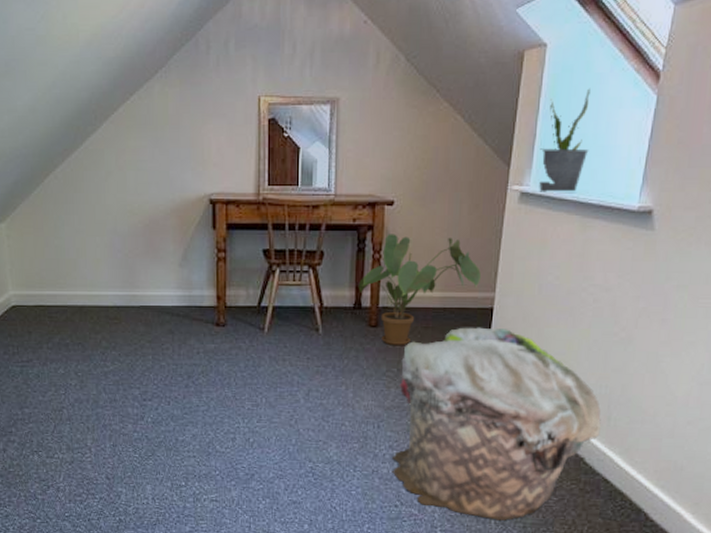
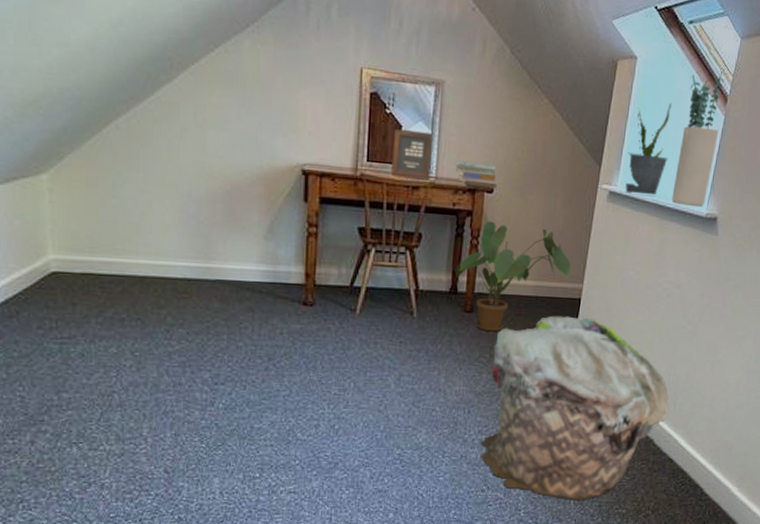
picture frame: none [292,150,330,198] -> present [391,128,433,181]
books: none [353,175,397,201] -> present [455,160,497,189]
vase: none [595,45,654,201] -> present [671,71,724,208]

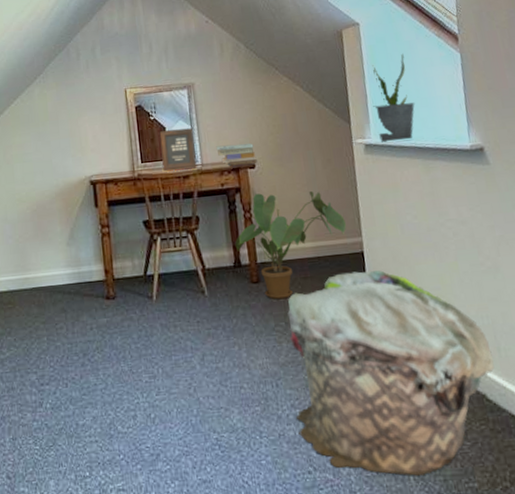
vase: present [671,71,724,208] -> none [416,15,466,143]

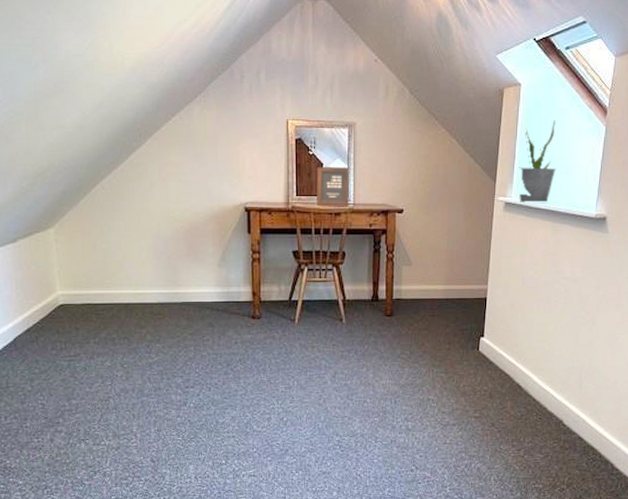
books: present [216,143,257,167] -> none [369,188,406,209]
house plant: present [235,191,346,300] -> none [375,237,476,332]
laundry basket: present [287,270,495,476] -> none [407,314,575,477]

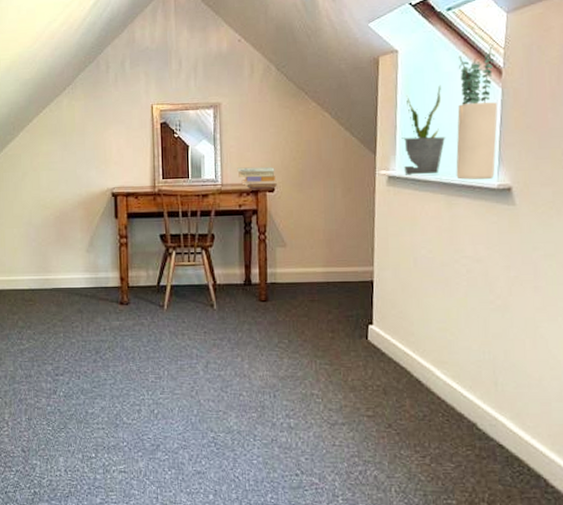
picture frame: present [316,166,349,207] -> none [182,148,217,189]
books: none [369,188,406,209] -> present [237,166,277,189]
vase: none [562,88,602,210] -> present [456,47,498,180]

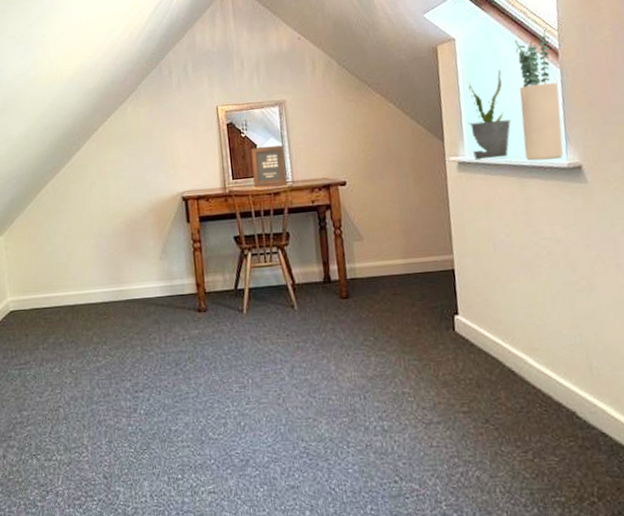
picture frame: none [182,148,217,189] -> present [250,145,288,189]
books: present [237,166,277,189] -> none [307,160,348,184]

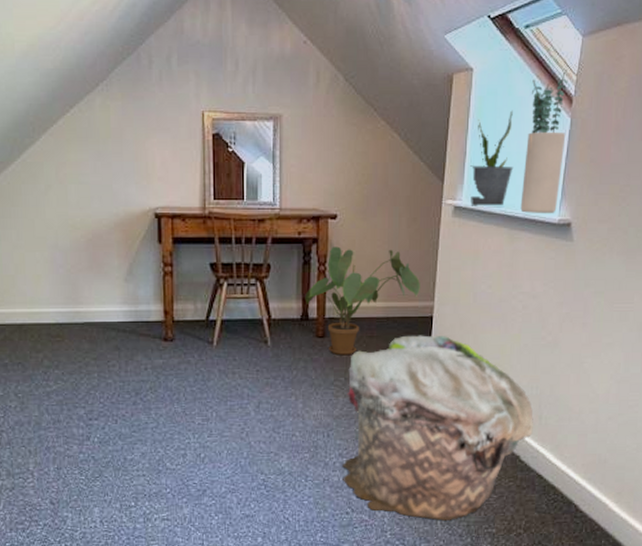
picture frame: present [250,145,288,189] -> none [237,165,274,212]
house plant: none [325,209,437,315] -> present [305,246,420,356]
laundry basket: none [376,288,586,489] -> present [341,335,533,521]

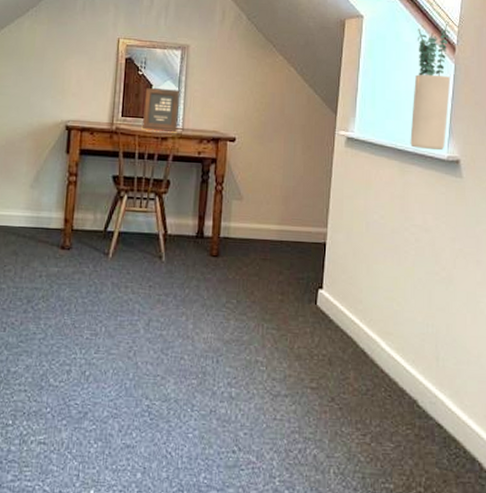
picture frame: none [237,165,274,212] -> present [143,87,179,132]
house plant: present [305,246,420,356] -> none [201,167,314,277]
laundry basket: present [341,335,533,521] -> none [229,260,430,470]
potted plant: present [470,110,514,208] -> none [362,54,403,142]

